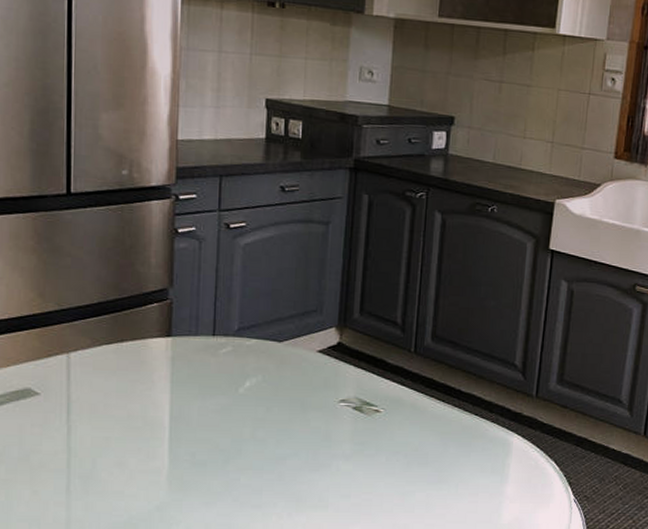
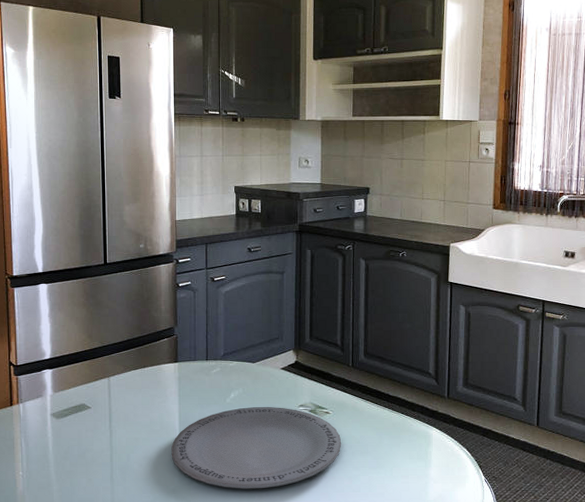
plate: none [156,400,394,507] -> present [171,407,342,489]

